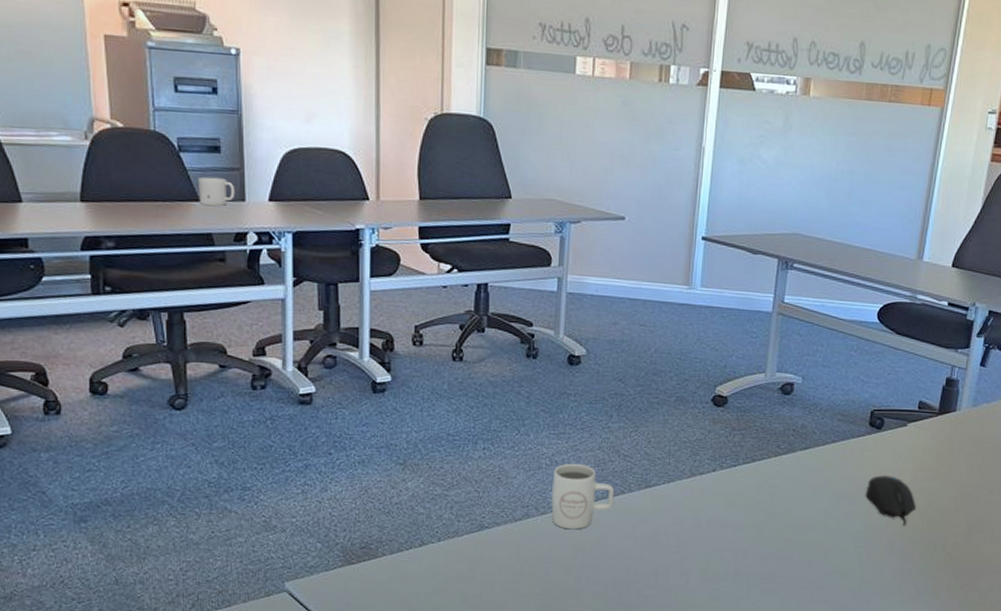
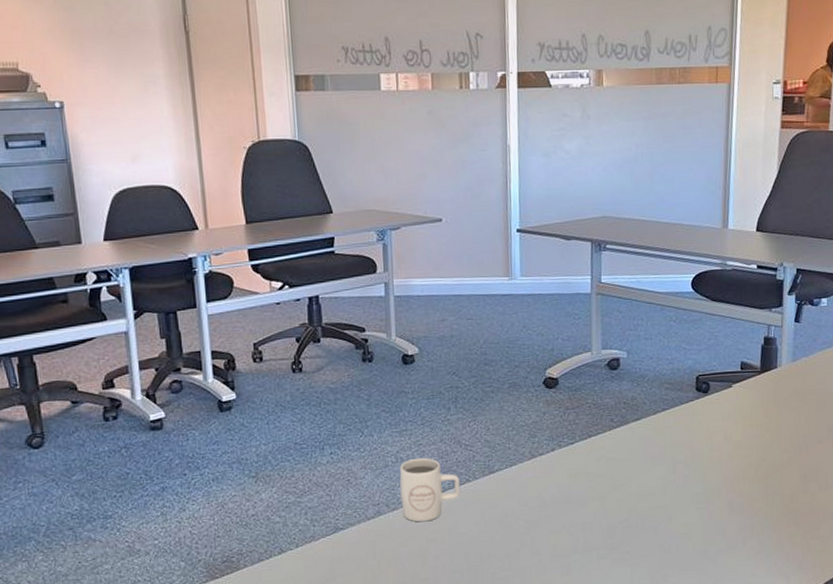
mug: present [197,176,236,207] -> none [34,224,72,252]
computer mouse: present [865,474,917,527] -> none [700,435,751,484]

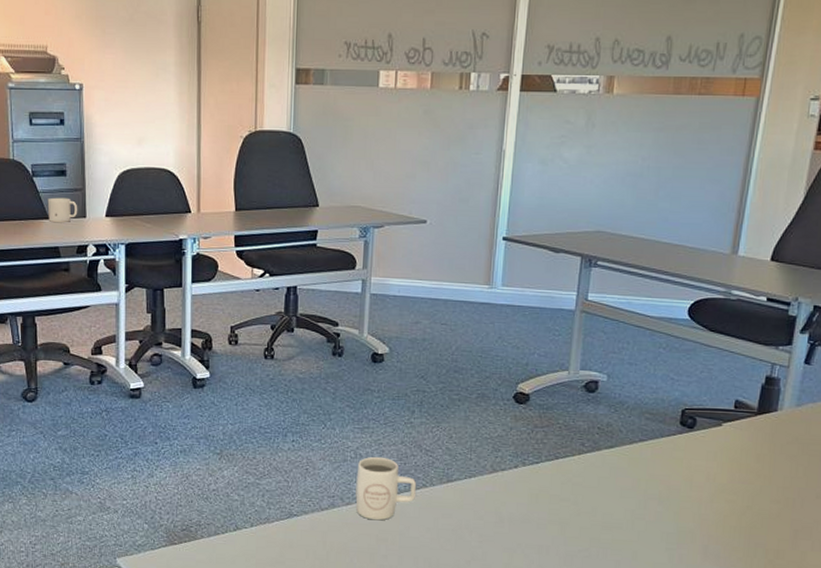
mug: none [34,224,72,252] -> present [47,197,78,223]

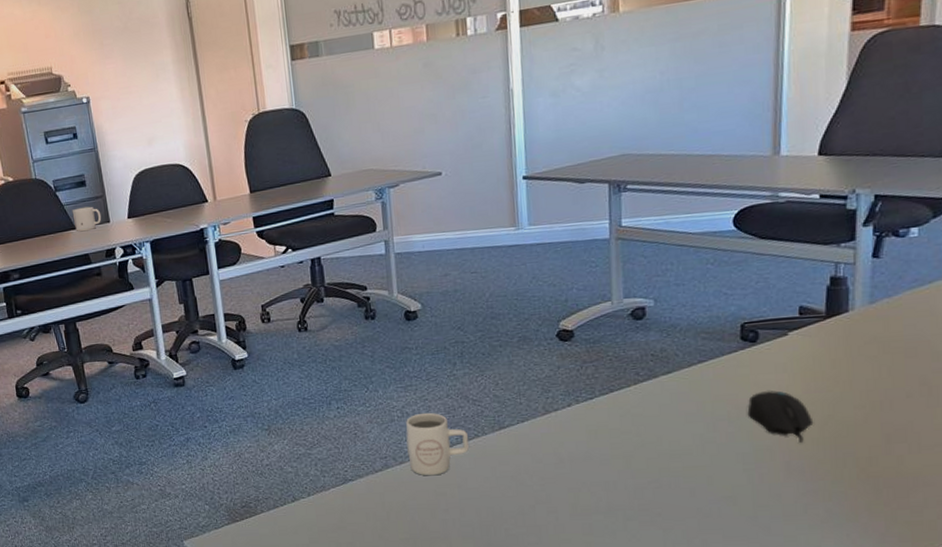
computer mouse: none [676,475,734,530] -> present [747,390,814,444]

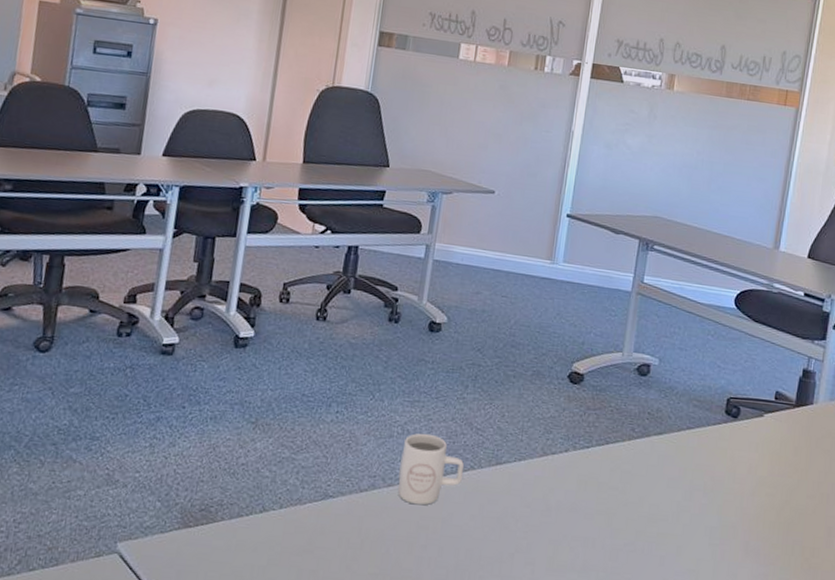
mug: present [72,206,102,232] -> none [97,130,133,159]
computer mouse: present [747,390,814,444] -> none [720,467,773,525]

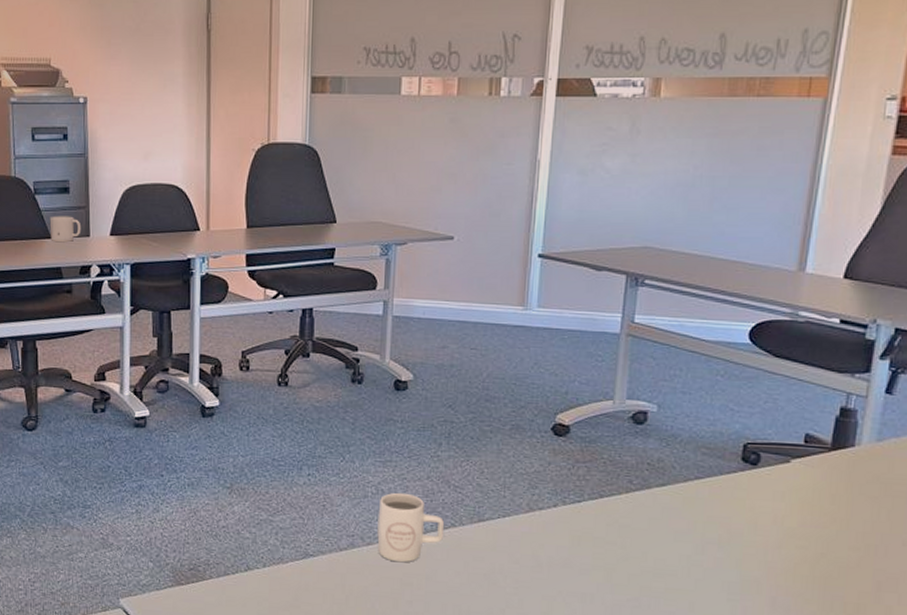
mug: none [97,130,133,159] -> present [49,216,82,243]

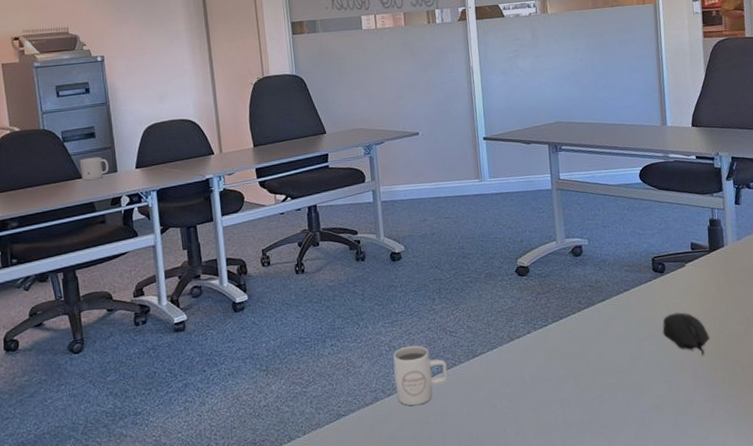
computer mouse: none [739,517,806,580] -> present [662,312,710,356]

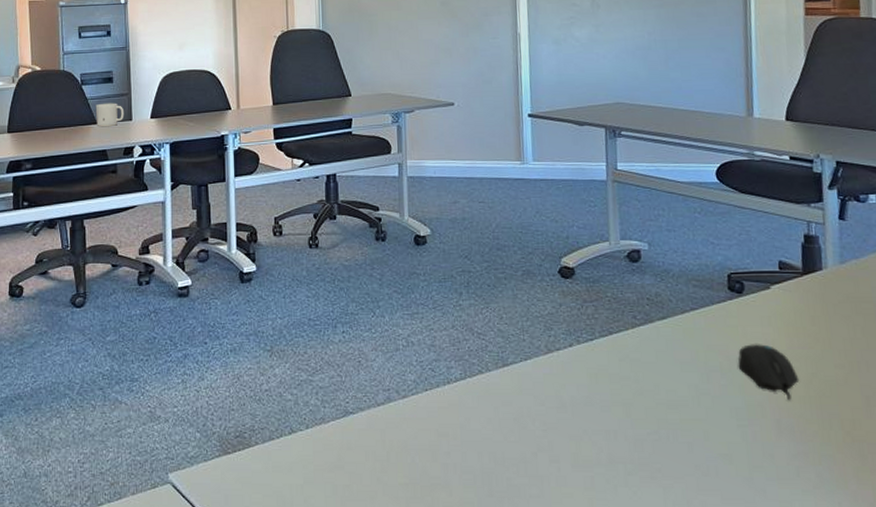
mug: present [392,345,449,406] -> none [410,343,473,413]

